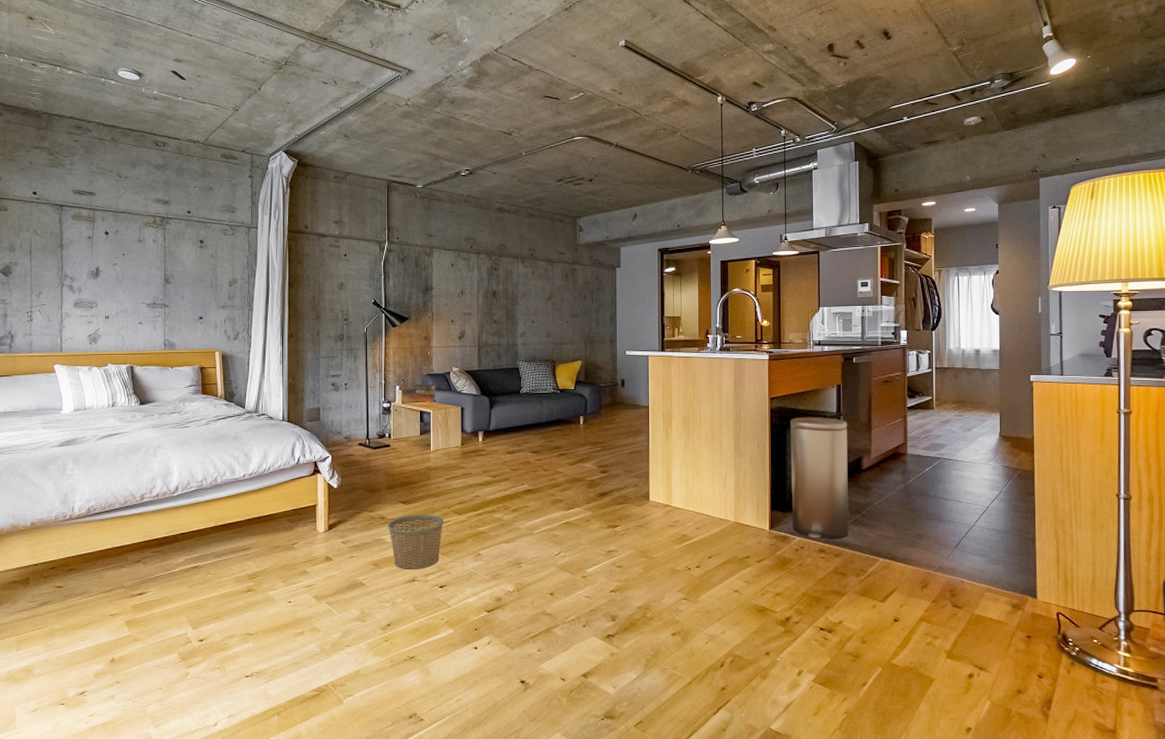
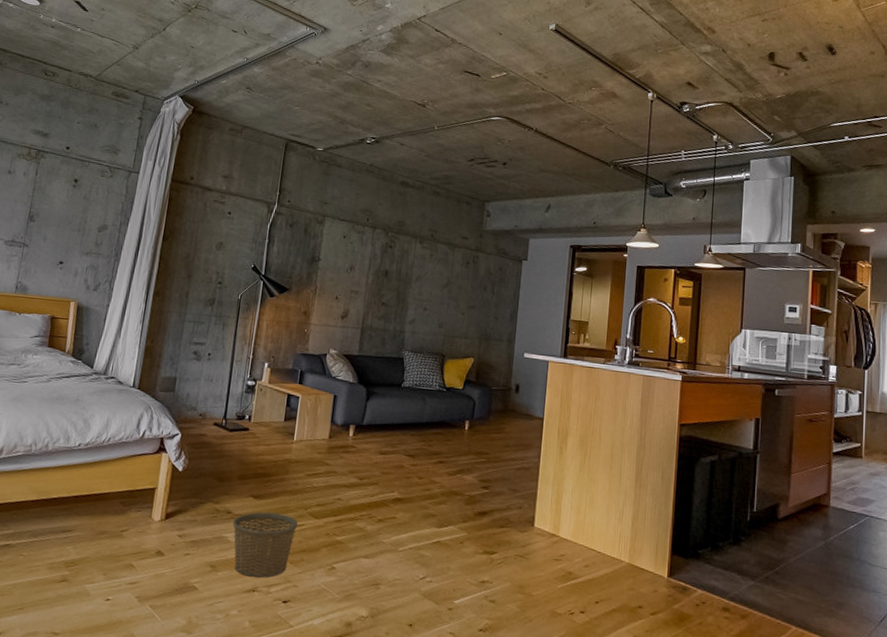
books: present [410,384,435,402] -> none [278,363,308,386]
pedal bin: present [790,417,849,539] -> none [695,450,764,598]

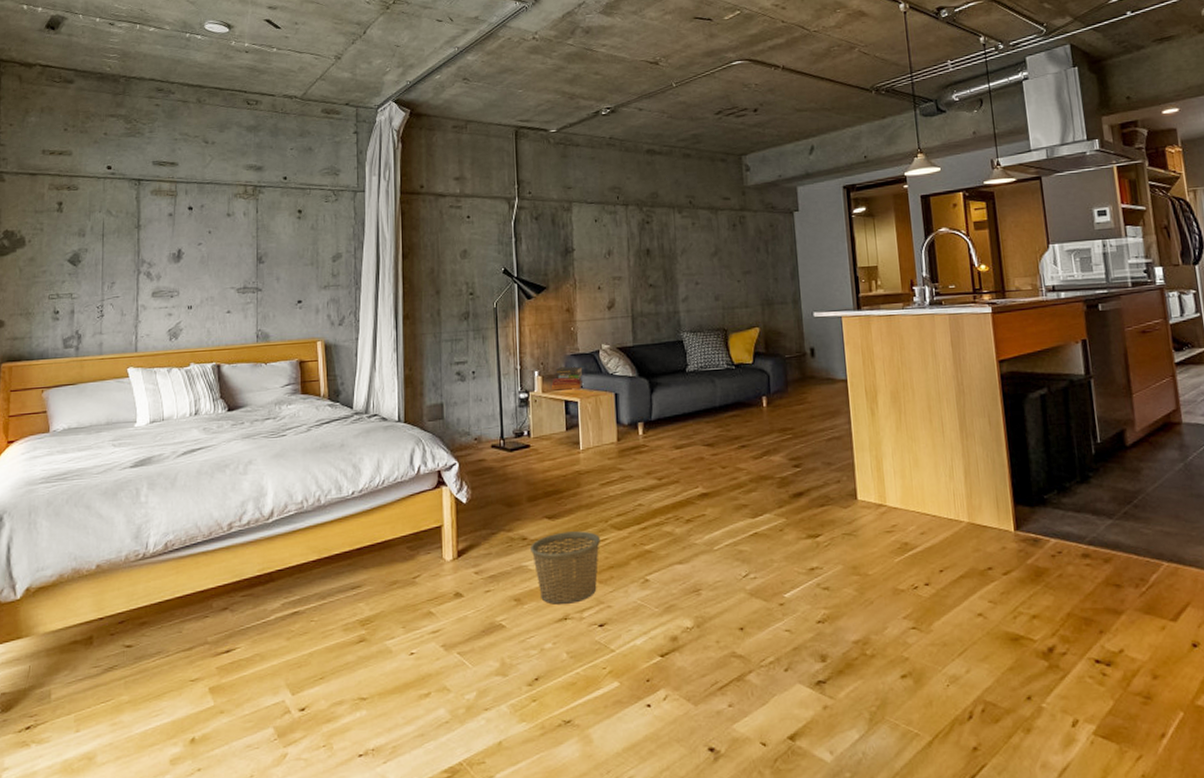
books: none [278,363,308,386] -> present [552,366,583,390]

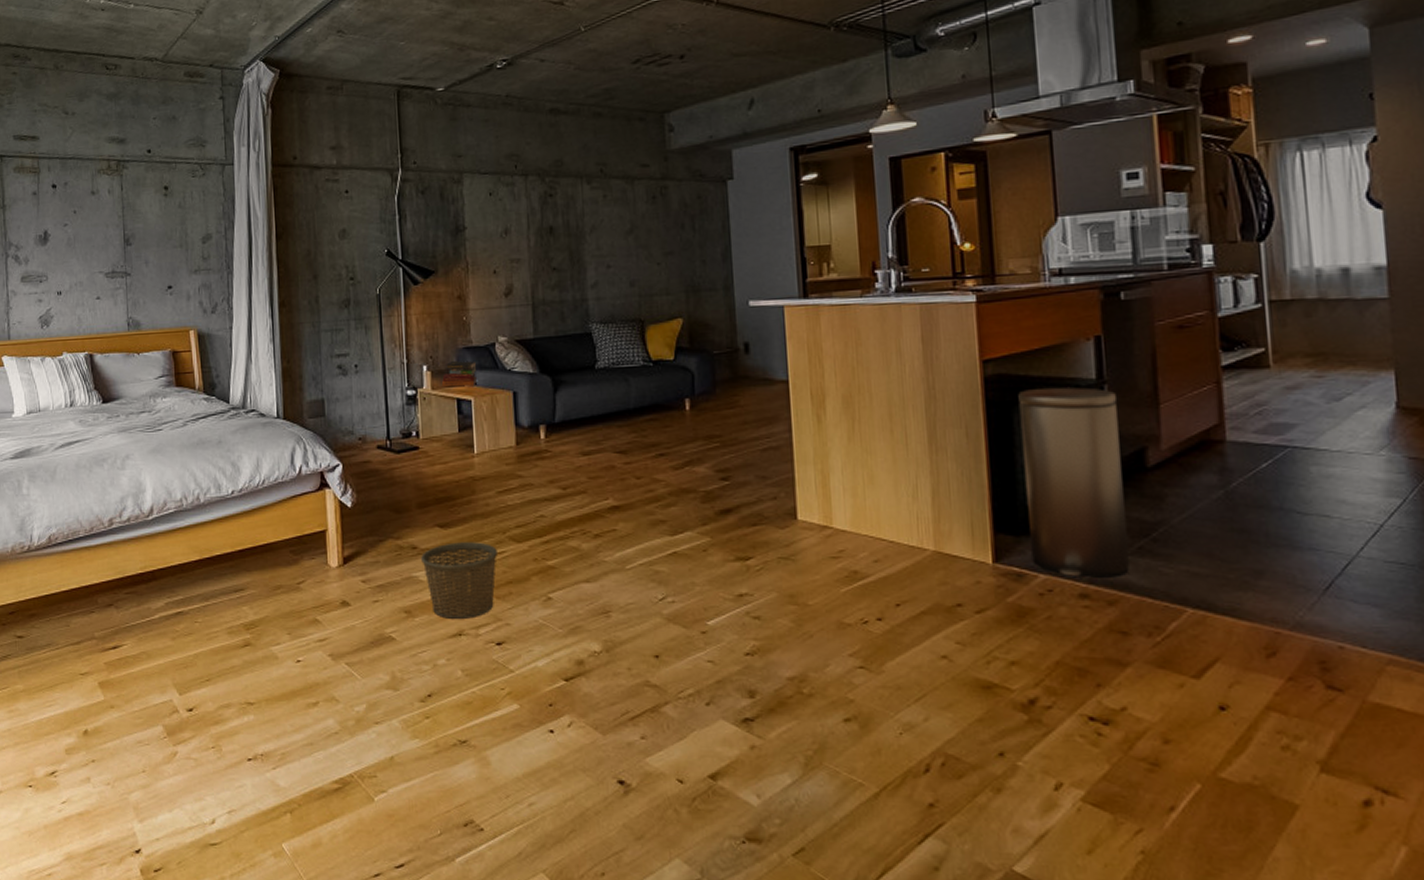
pedal bin: none [1027,381,1119,540] -> present [1018,387,1129,578]

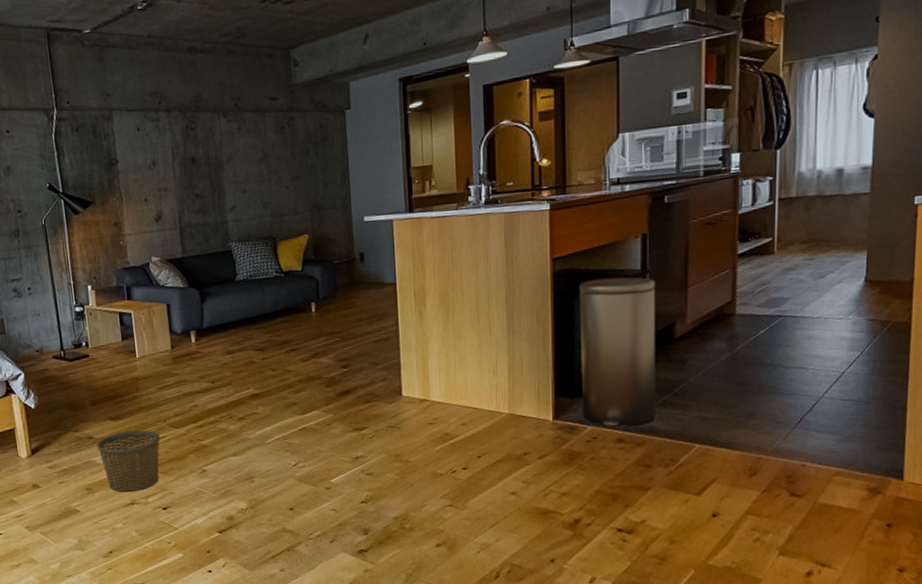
books: present [442,361,477,387] -> none [105,279,135,303]

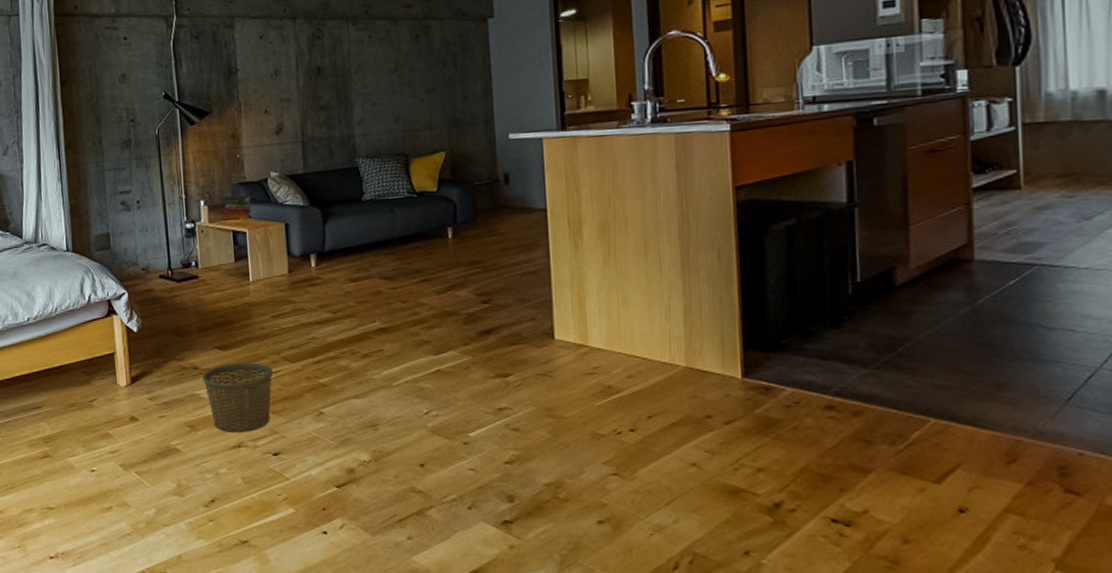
books: none [105,279,135,303] -> present [218,195,251,220]
pedal bin: present [579,277,655,426] -> none [770,211,875,391]

